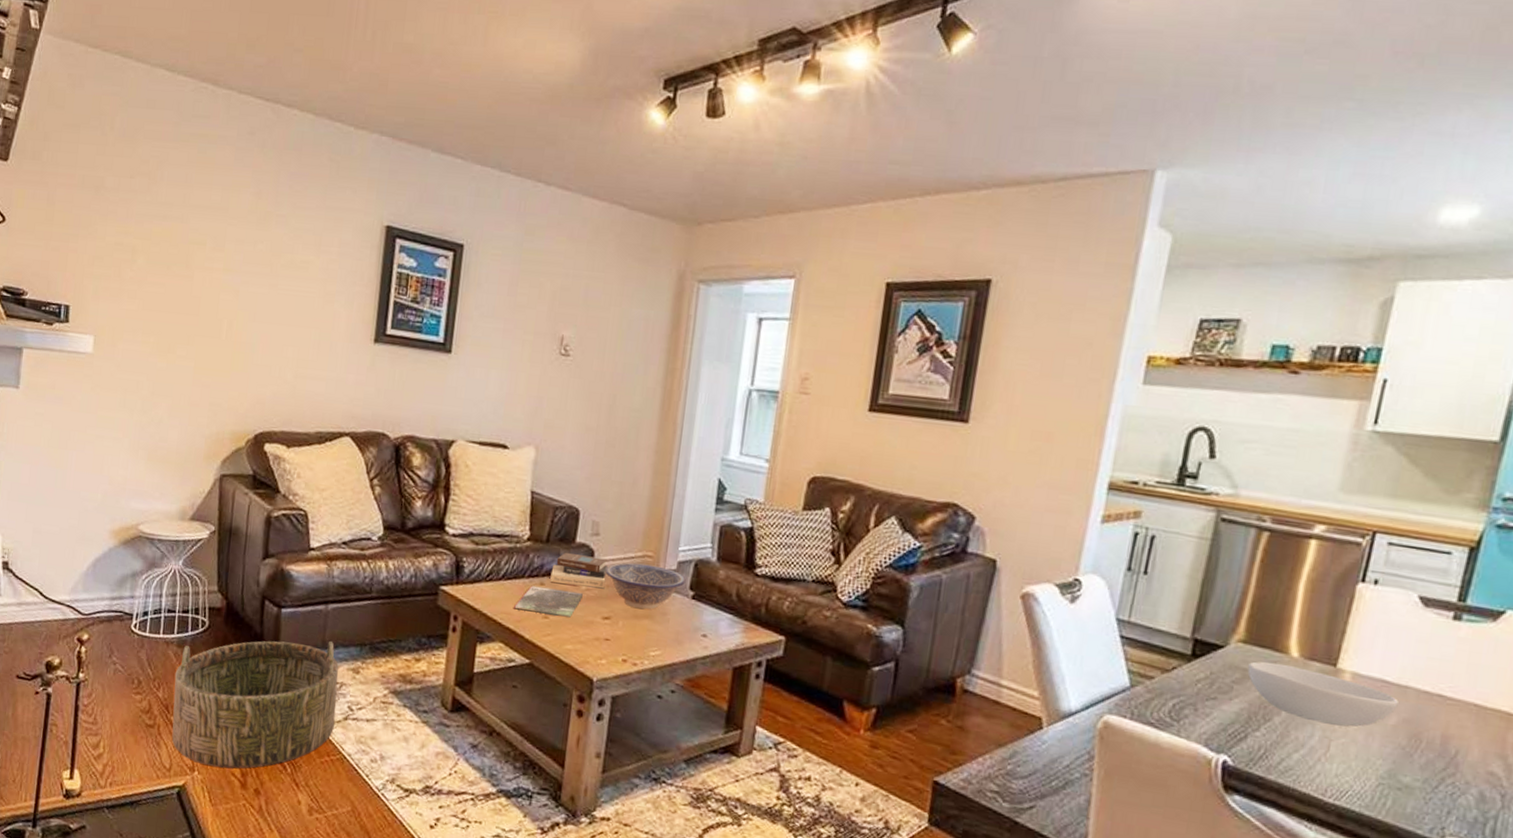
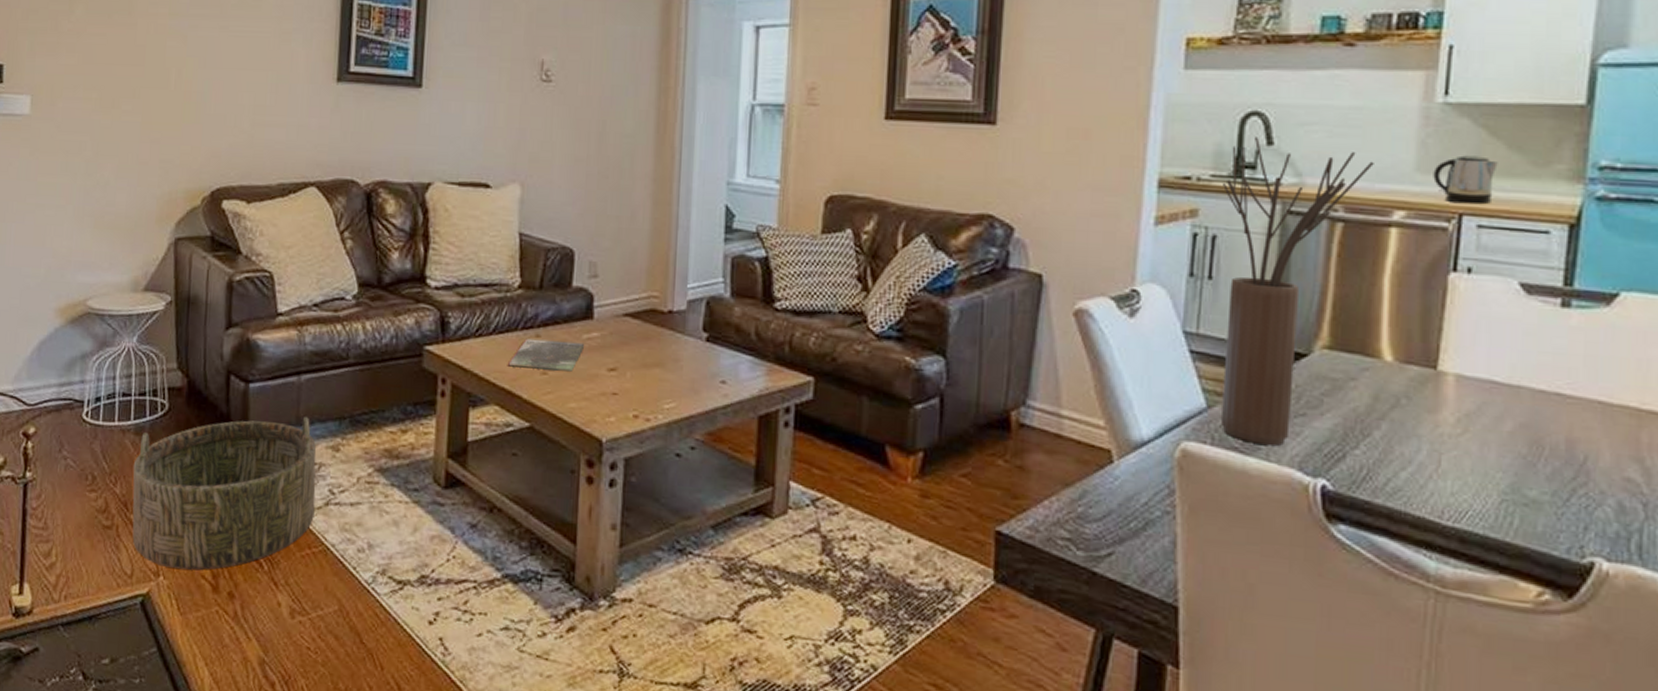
books: present [550,552,608,589] -> none [546,298,609,337]
decorative bowl: present [604,562,686,610] -> none [606,305,698,357]
vase: none [1140,450,1303,725] -> present [1220,137,1374,447]
bowl: present [1247,661,1399,728] -> none [1337,368,1512,438]
kettle: none [1354,479,1414,525] -> present [1433,155,1498,205]

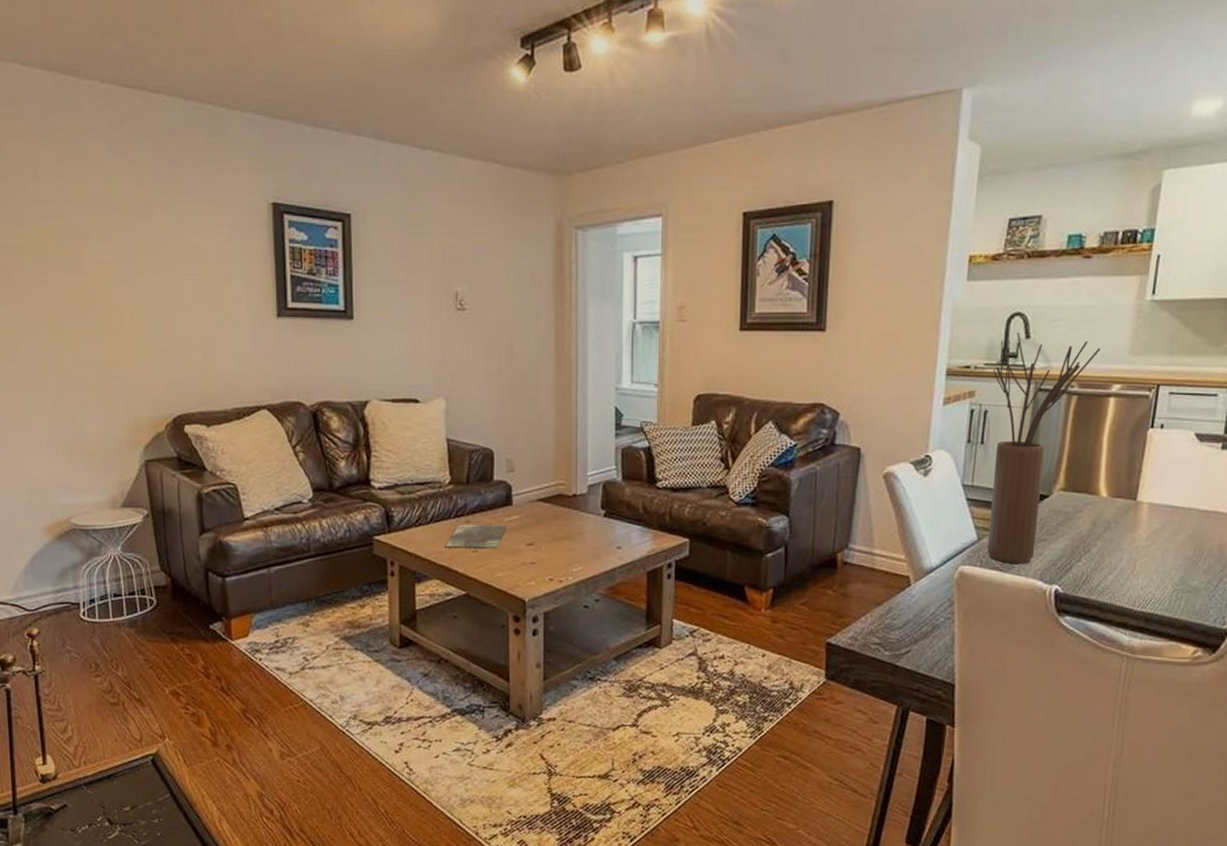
basket: present [132,416,317,570] -> none [131,600,293,731]
kettle: present [1433,155,1498,205] -> none [1141,340,1186,377]

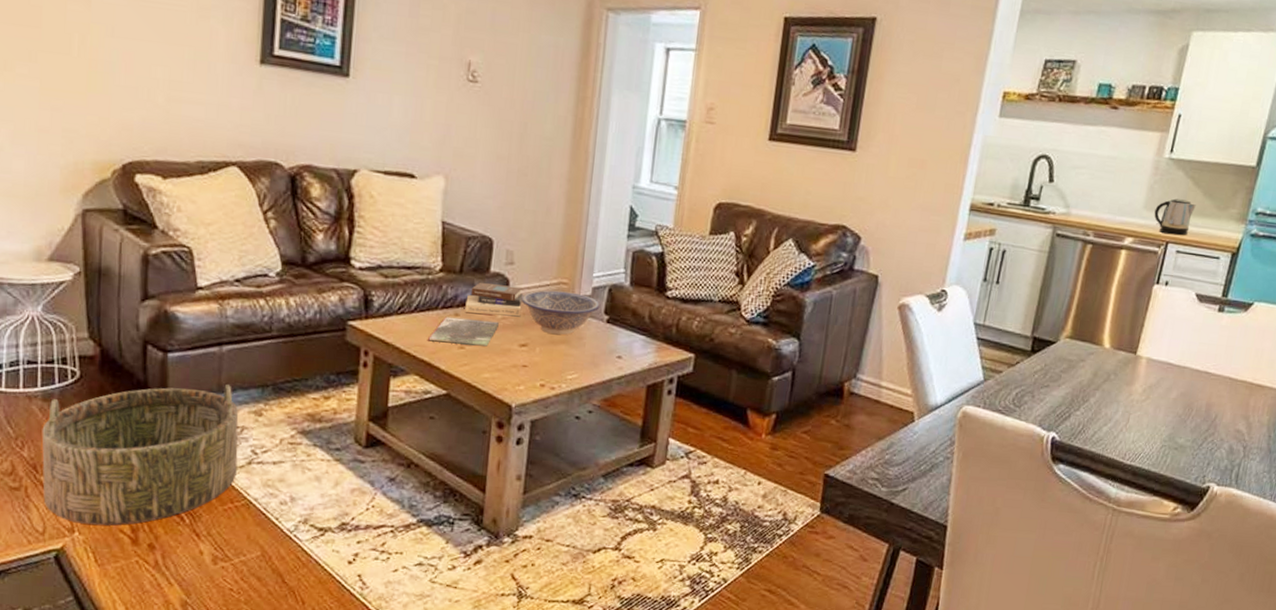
basket: none [131,600,293,731] -> present [41,383,239,526]
books: none [475,490,525,520] -> present [465,282,523,317]
decorative bowl: none [523,492,597,532] -> present [520,290,601,335]
vase: present [986,332,1101,565] -> none [991,175,1118,410]
kettle: none [1141,340,1186,377] -> present [1154,198,1196,236]

